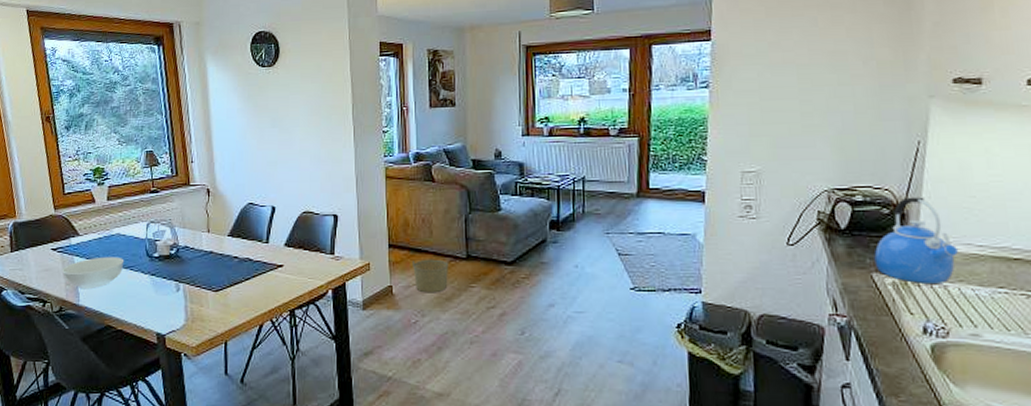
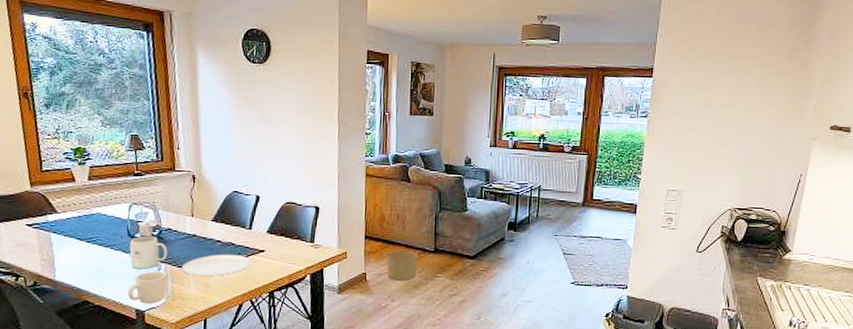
bowl: present [61,256,125,290] -> none [37,234,105,266]
mug: none [147,292,186,327] -> present [127,271,167,304]
mug: none [148,255,186,290] -> present [129,236,168,269]
plate: none [199,270,270,296] -> present [181,254,251,277]
kettle: present [874,197,958,283] -> none [760,218,820,287]

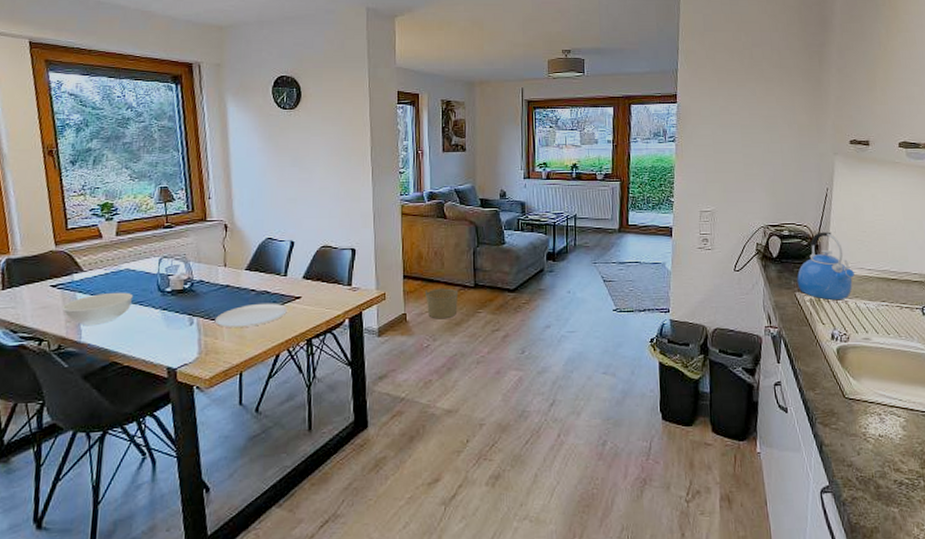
bowl: none [37,234,105,266] -> present [61,292,134,326]
mug: present [127,271,167,304] -> none [157,325,200,361]
mug: present [129,236,168,269] -> none [159,289,200,325]
kettle: none [760,218,820,287] -> present [796,231,855,300]

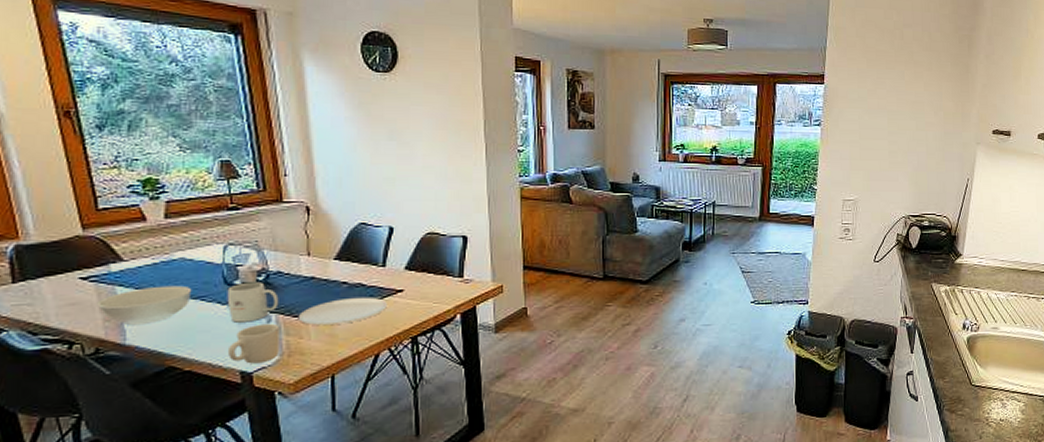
mug: none [157,325,200,361] -> present [227,323,280,364]
mug: none [159,289,200,325] -> present [227,282,279,323]
basket: present [426,288,459,319] -> none [549,280,586,314]
kettle: present [796,231,855,300] -> none [934,222,988,290]

